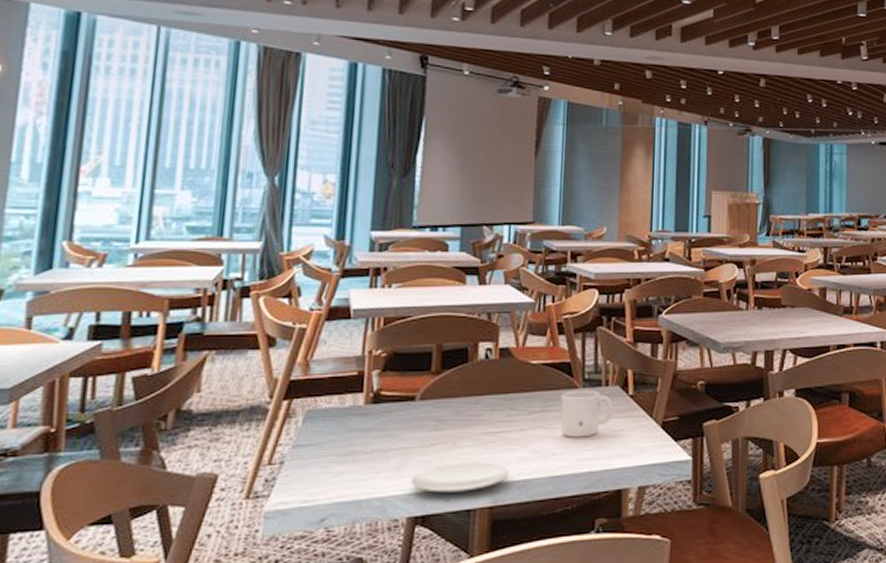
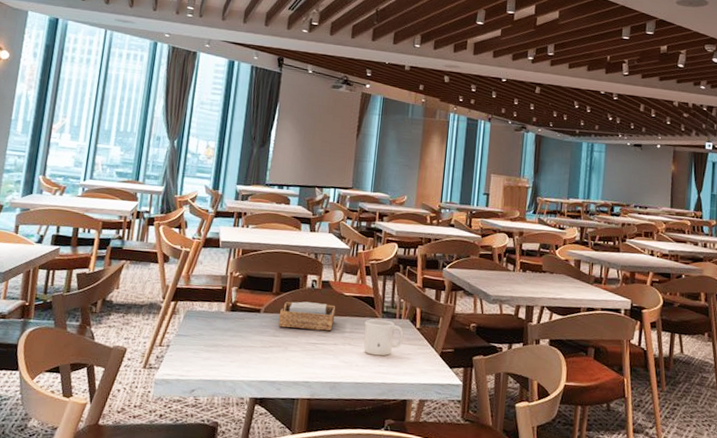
plate: present [411,462,510,493] -> none [254,362,324,385]
napkin holder: none [441,378,521,417] -> present [278,301,336,331]

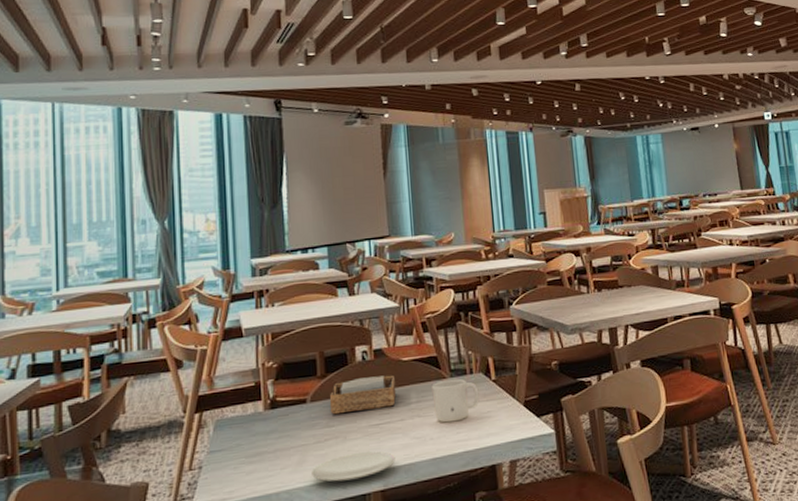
plate: none [254,362,324,385] -> present [312,451,395,482]

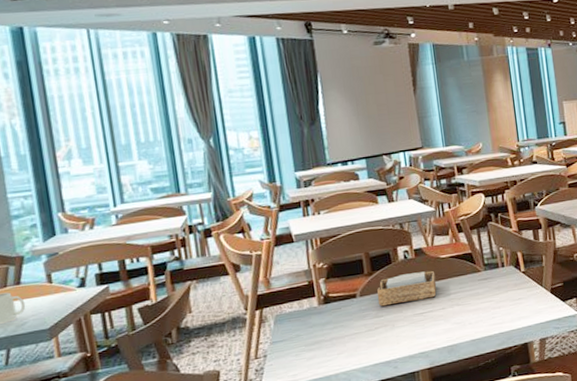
plate: present [312,451,395,482] -> none [365,335,439,363]
mug: present [431,378,480,423] -> none [468,271,511,310]

